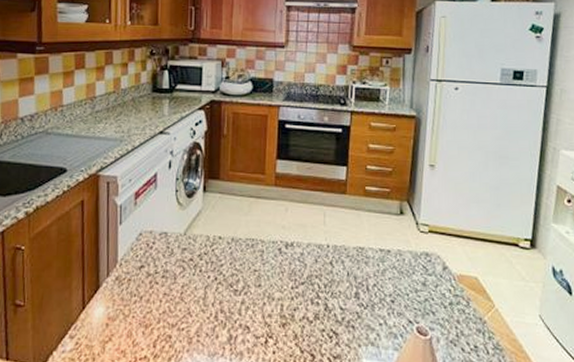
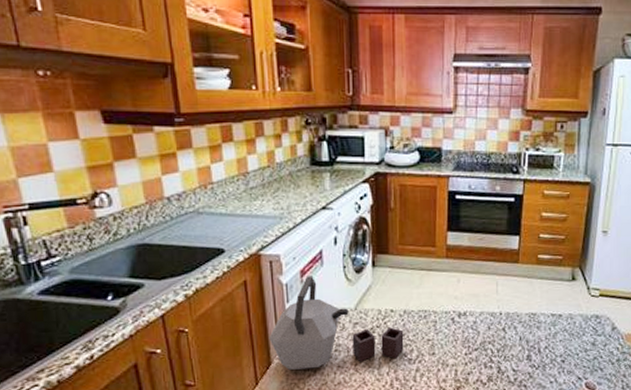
kettle: none [99,198,231,295] -> present [269,276,404,370]

